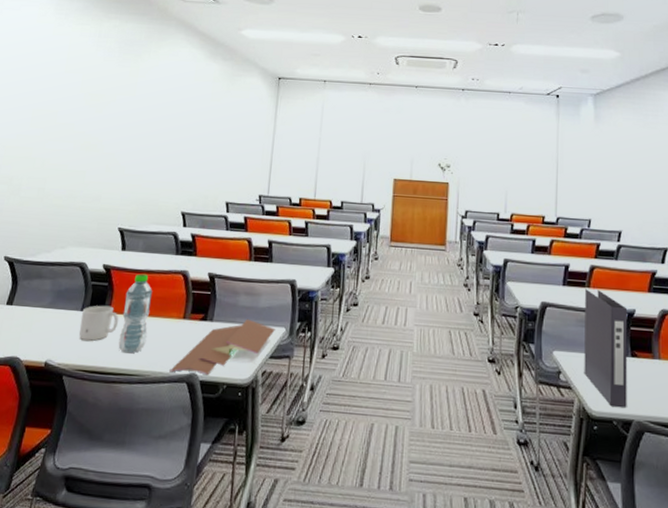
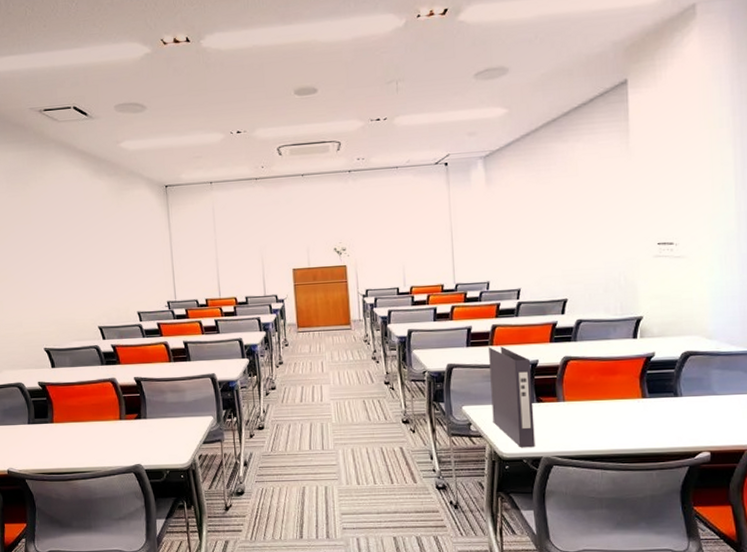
mug: present [79,305,119,341] -> none [29,417,64,448]
water bottle: present [118,273,153,354] -> none [64,385,91,455]
papers: present [169,318,275,376] -> none [117,412,204,466]

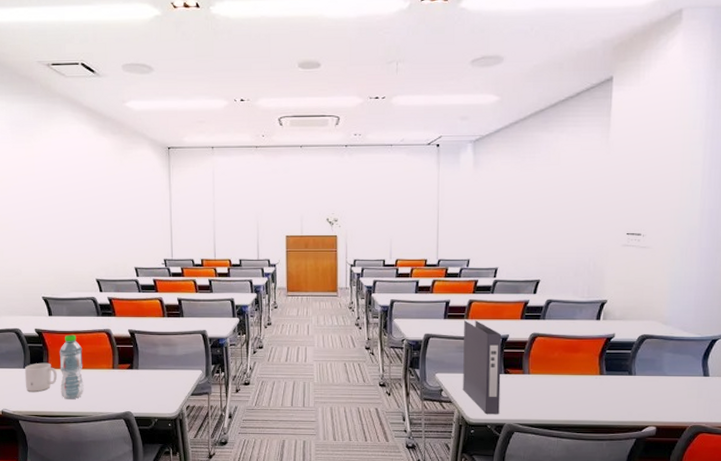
mug: none [29,417,64,448] -> present [24,362,58,392]
water bottle: none [64,385,91,455] -> present [59,334,84,400]

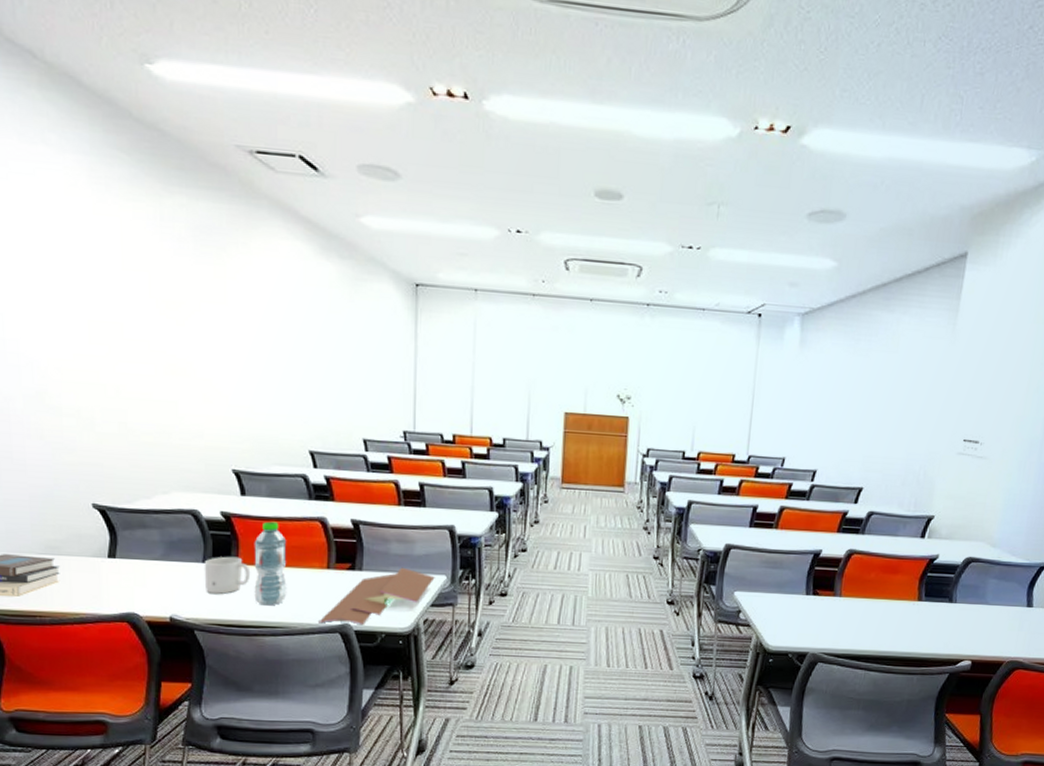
papers: none [108,365,193,413] -> present [318,567,435,625]
binder: present [463,320,502,414] -> none [764,530,814,641]

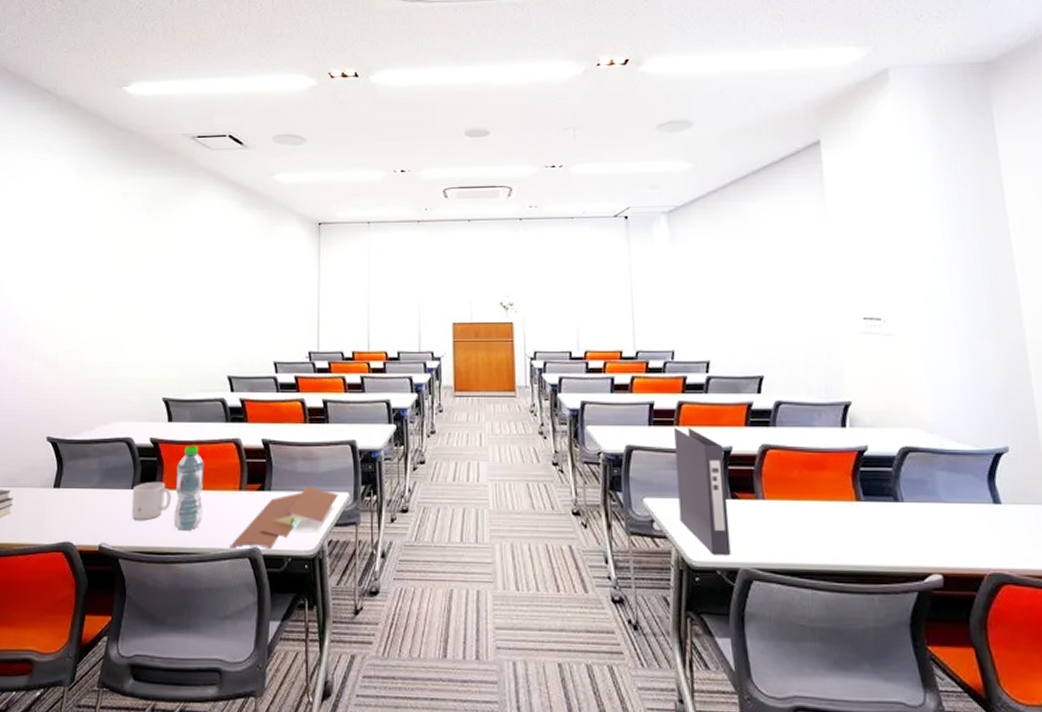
binder: none [764,530,814,641] -> present [674,427,731,555]

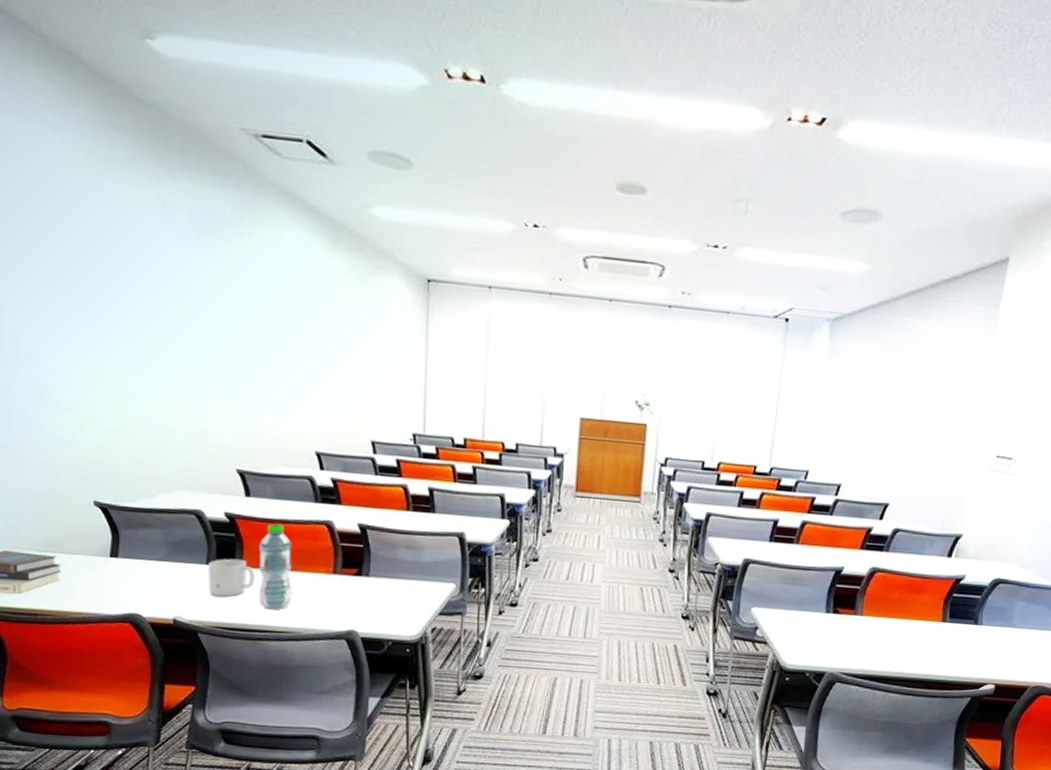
papers: present [230,485,338,549] -> none [324,574,444,632]
binder: present [674,427,731,555] -> none [781,545,836,660]

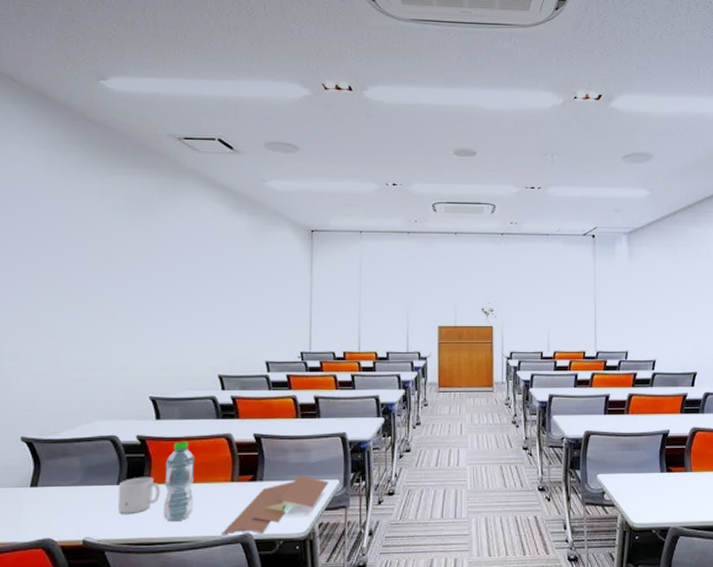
papers: none [324,574,444,632] -> present [221,475,329,535]

